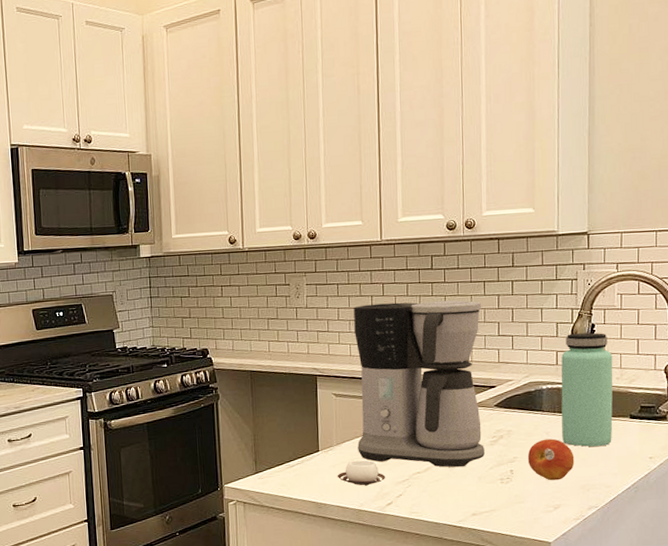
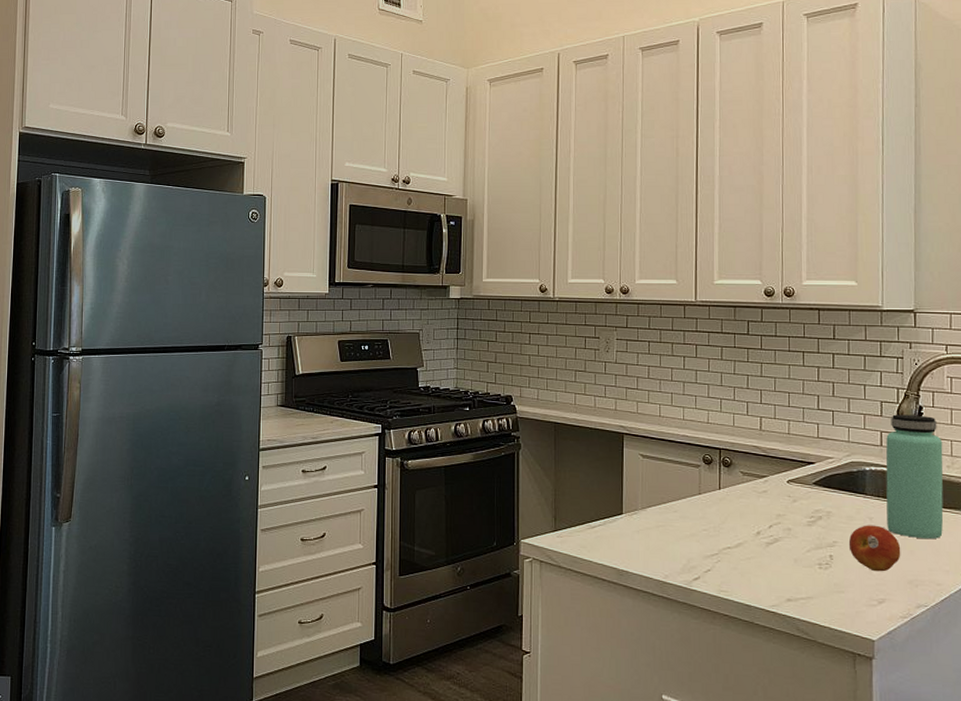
cup: present [337,460,386,486] -> none [641,528,693,557]
coffee maker: present [353,300,485,468] -> none [664,365,802,547]

